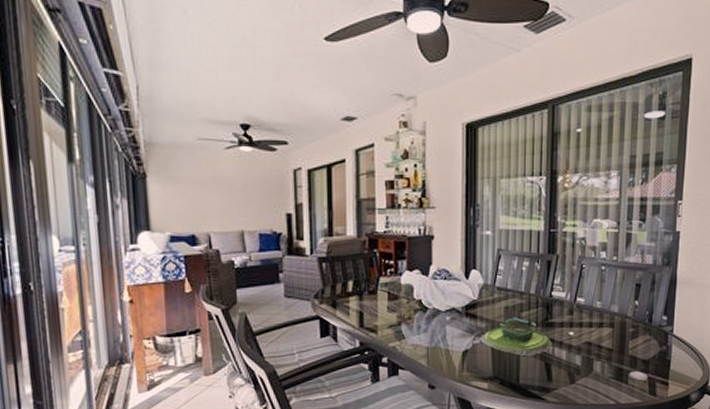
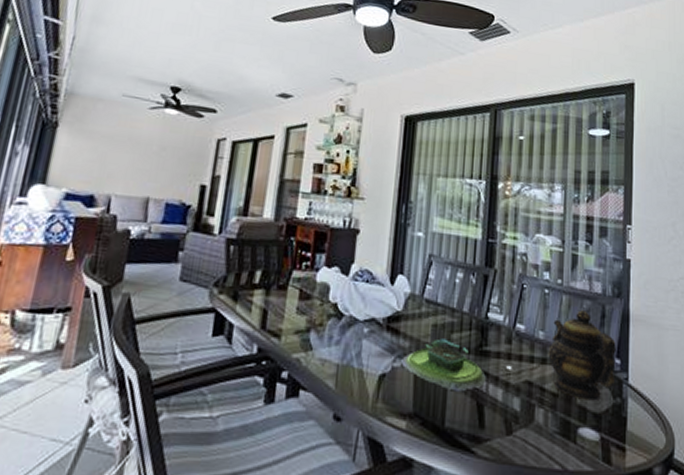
teapot: none [604,280,664,351] -> present [548,310,616,401]

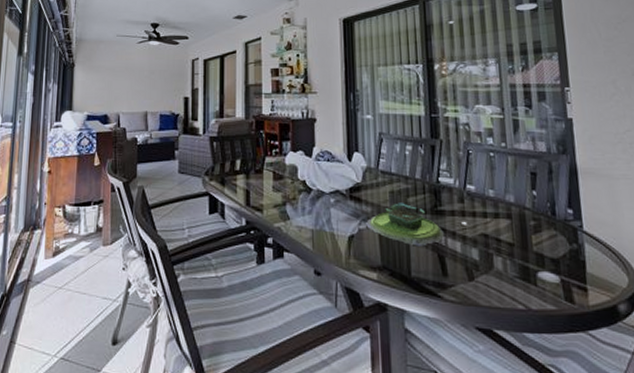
teapot: present [548,310,616,401] -> none [500,168,569,248]

